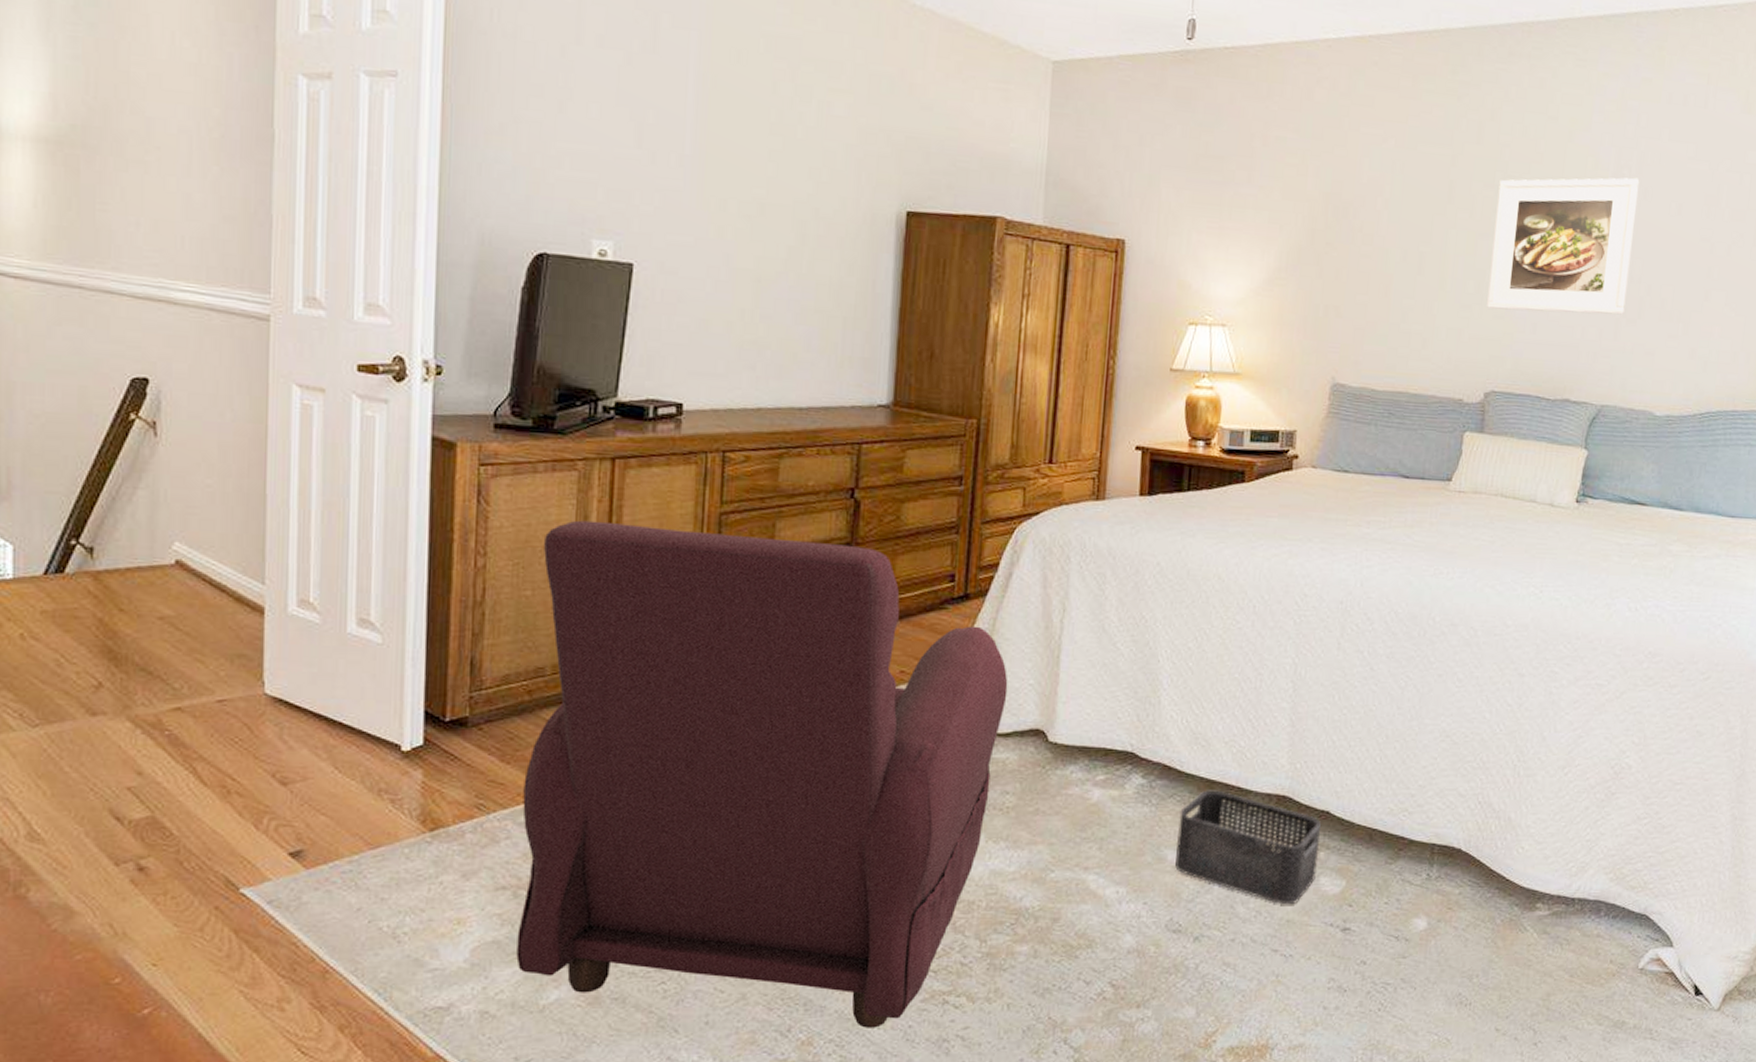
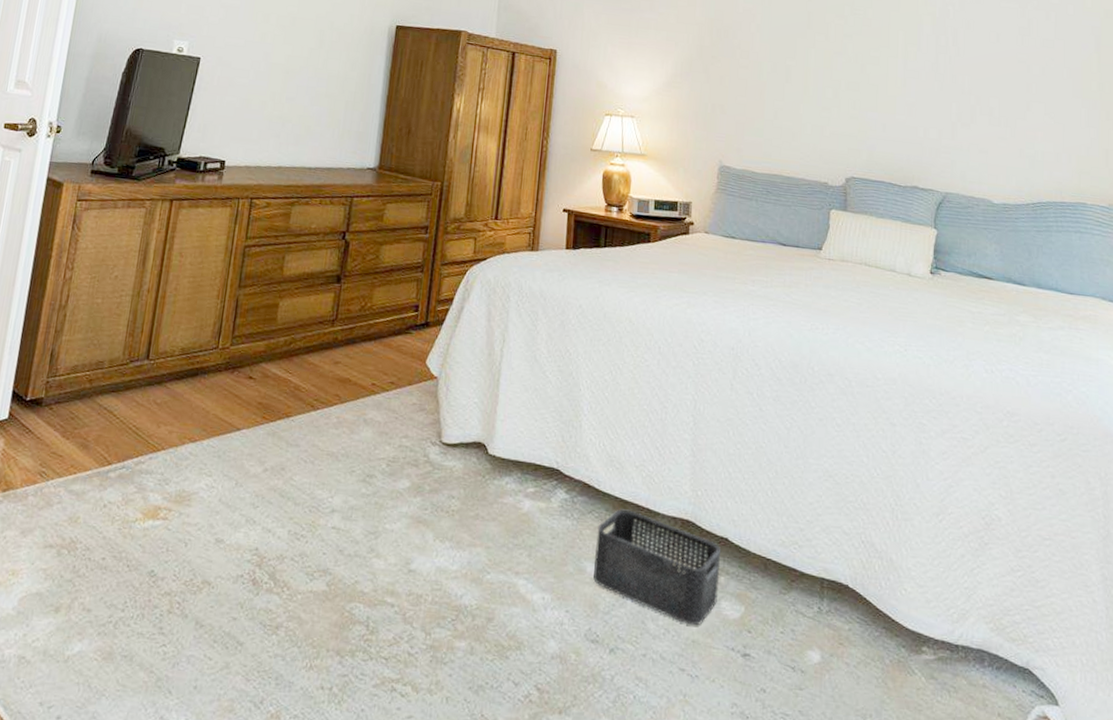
armchair: present [516,520,1008,1028] -> none [52,246,457,708]
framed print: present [1487,177,1640,315] -> none [844,12,963,120]

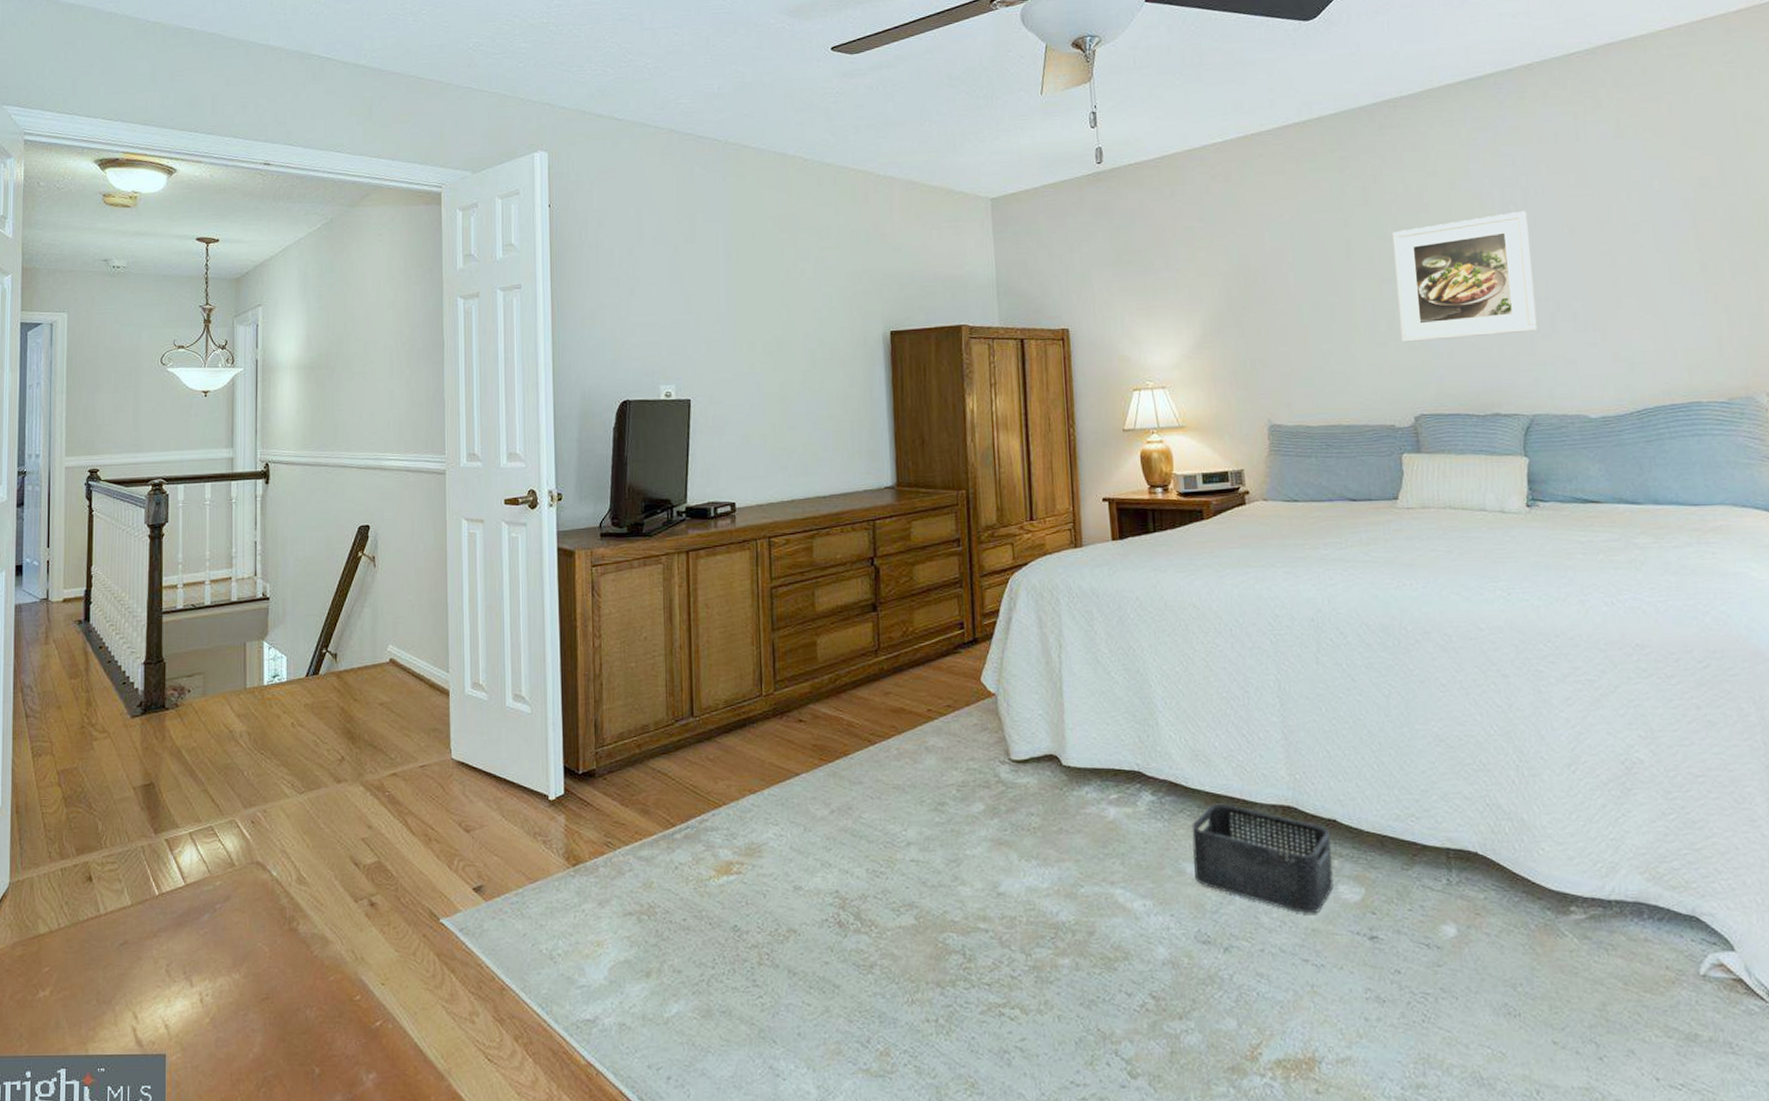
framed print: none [844,12,963,120] -> present [1392,210,1538,342]

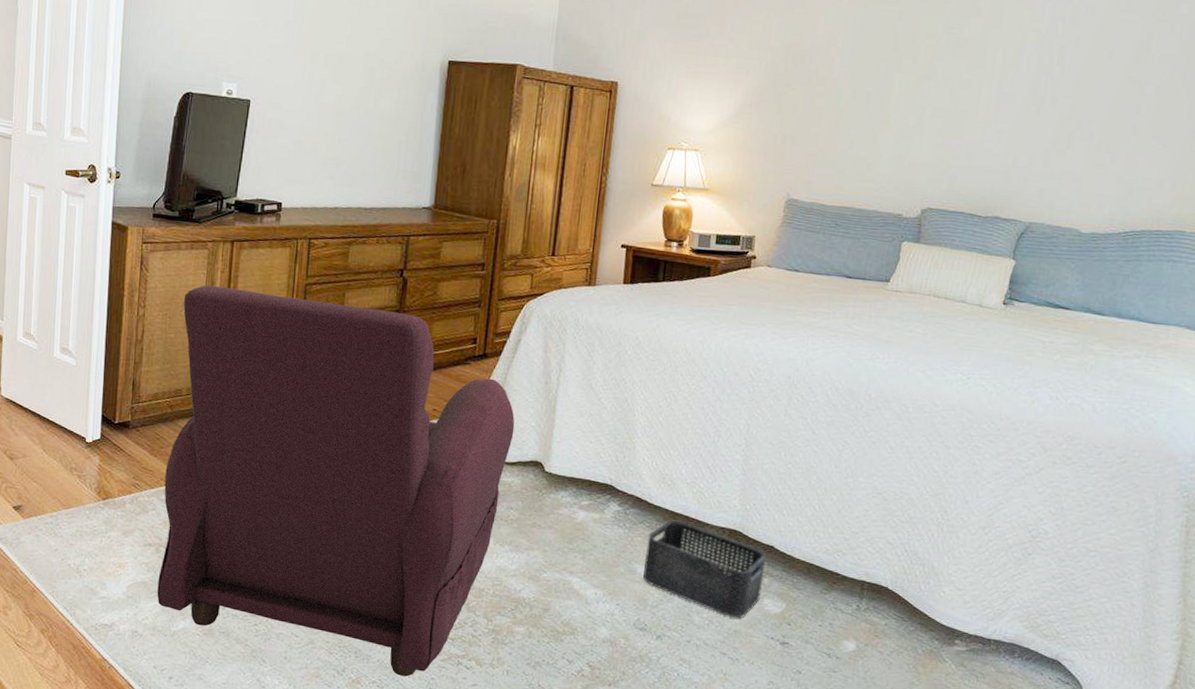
armchair: none [639,602,1021,1039] -> present [157,285,515,677]
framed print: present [1392,210,1538,342] -> none [926,28,1073,146]

